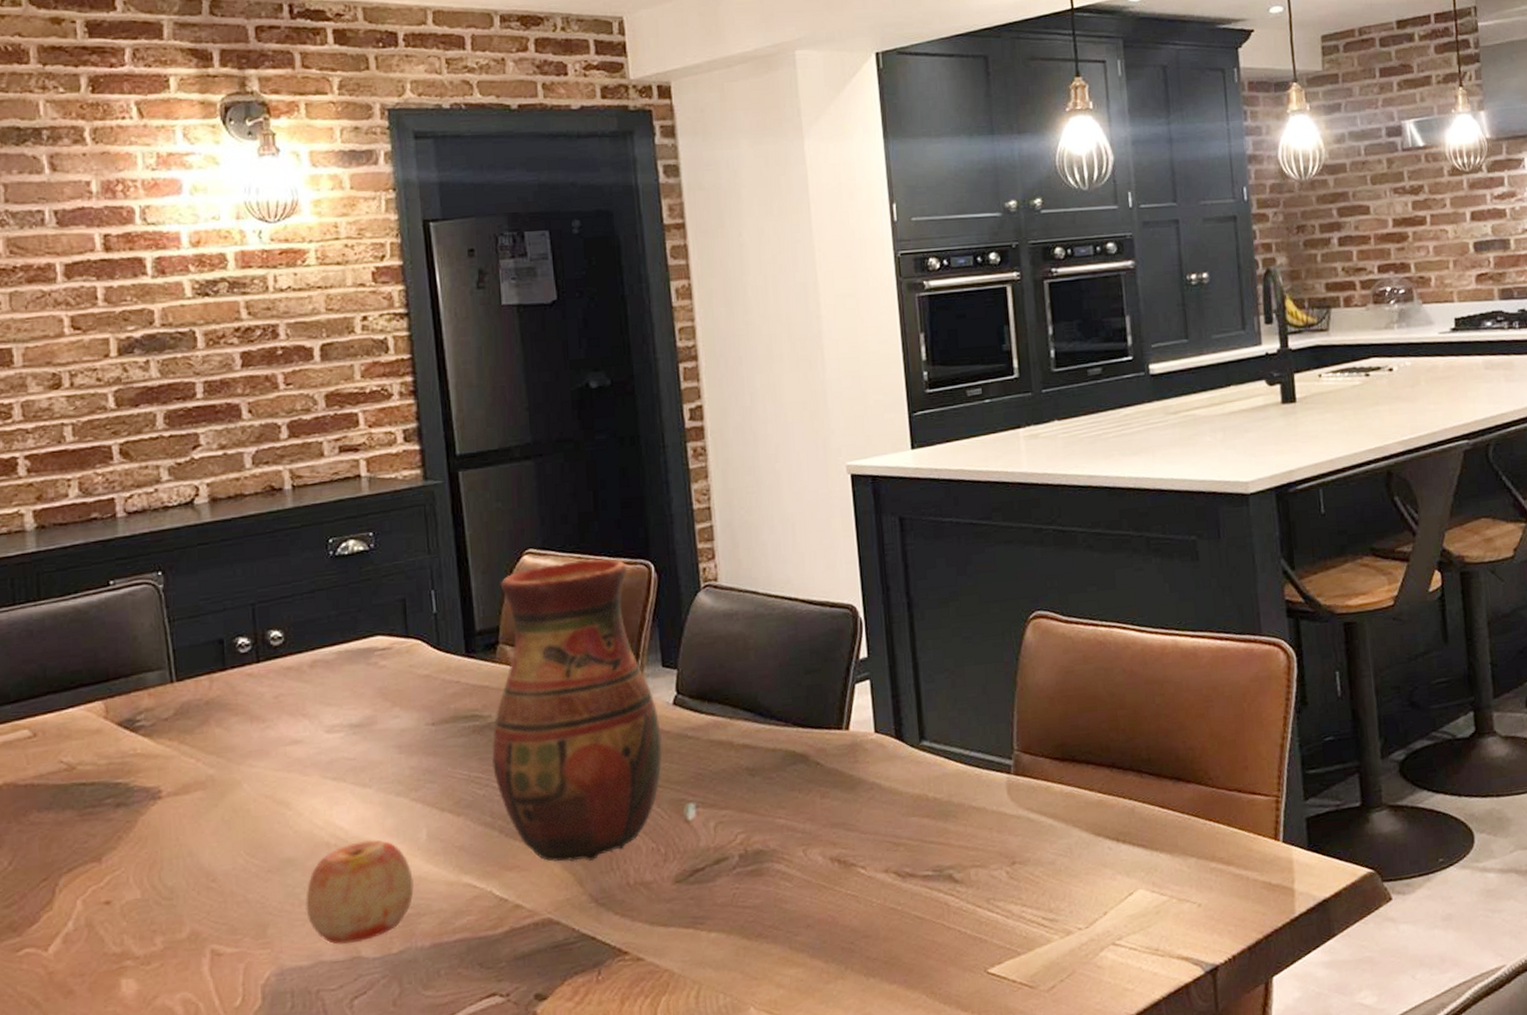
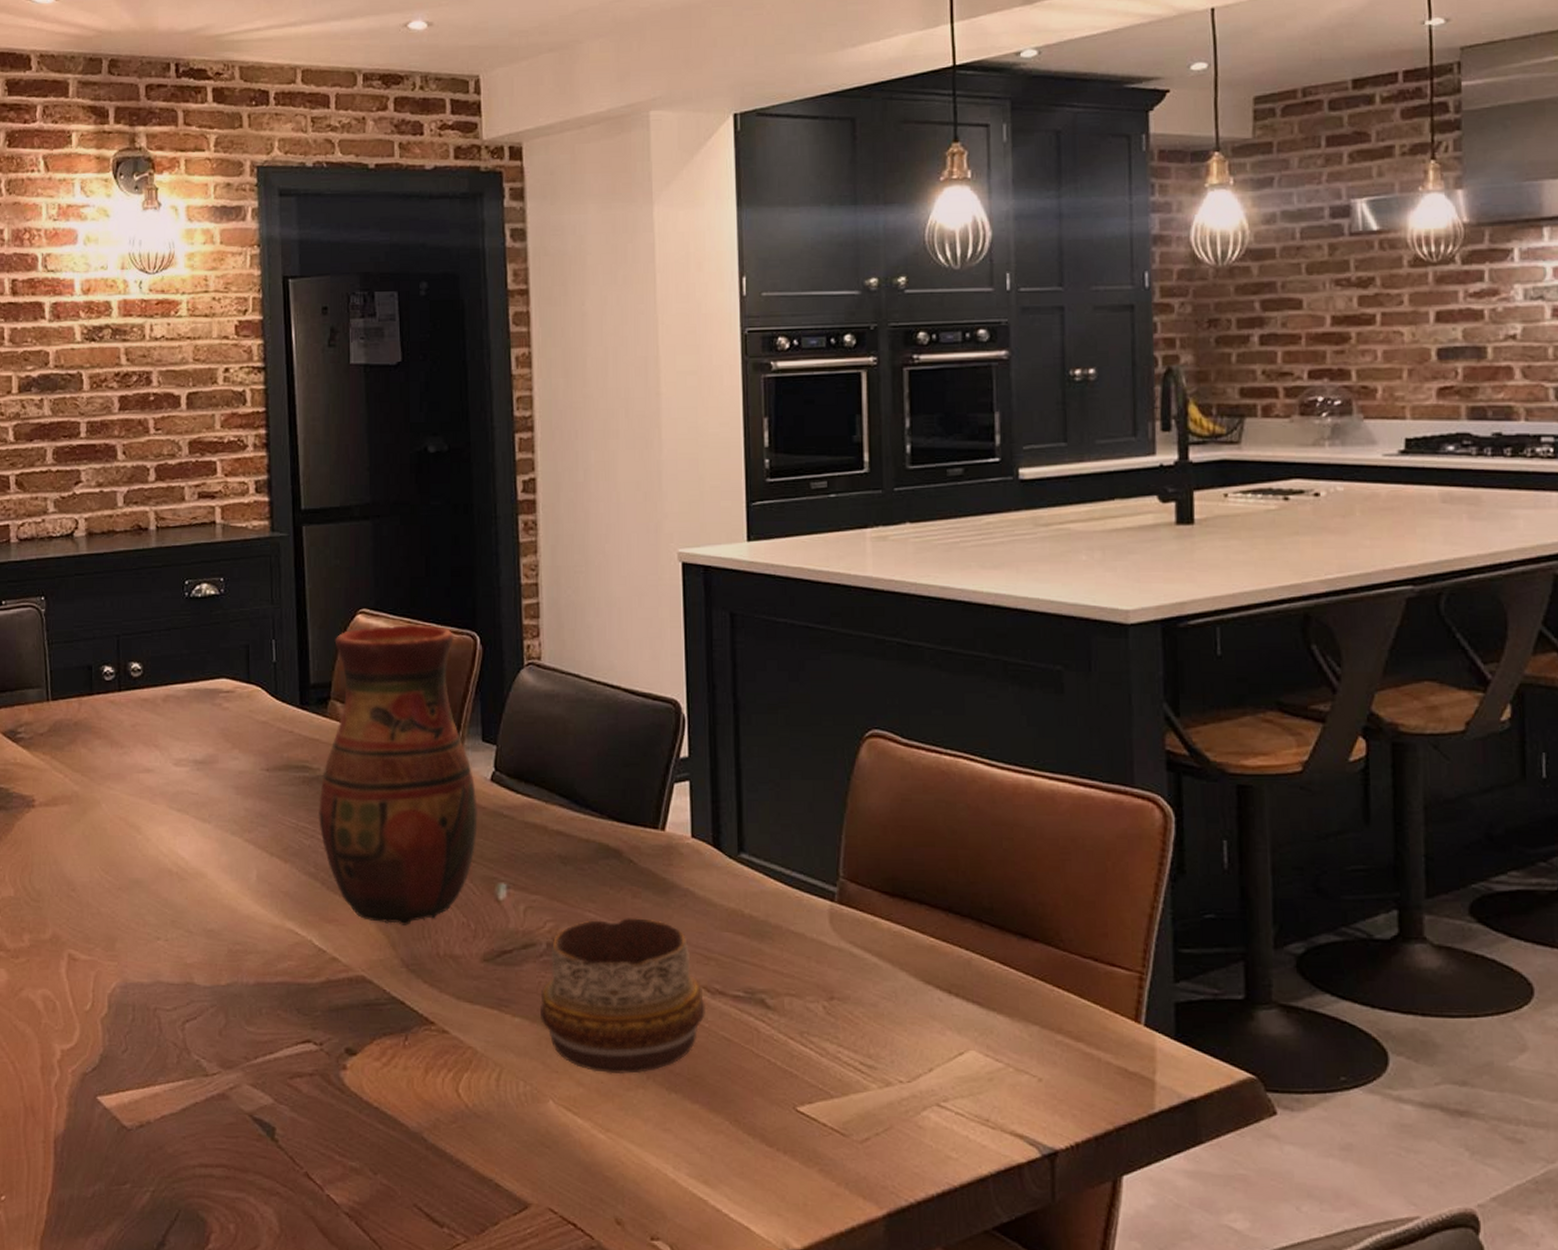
apple: present [305,839,414,945] -> none [149,872,243,969]
decorative bowl: none [736,816,898,972] -> present [540,918,705,1075]

